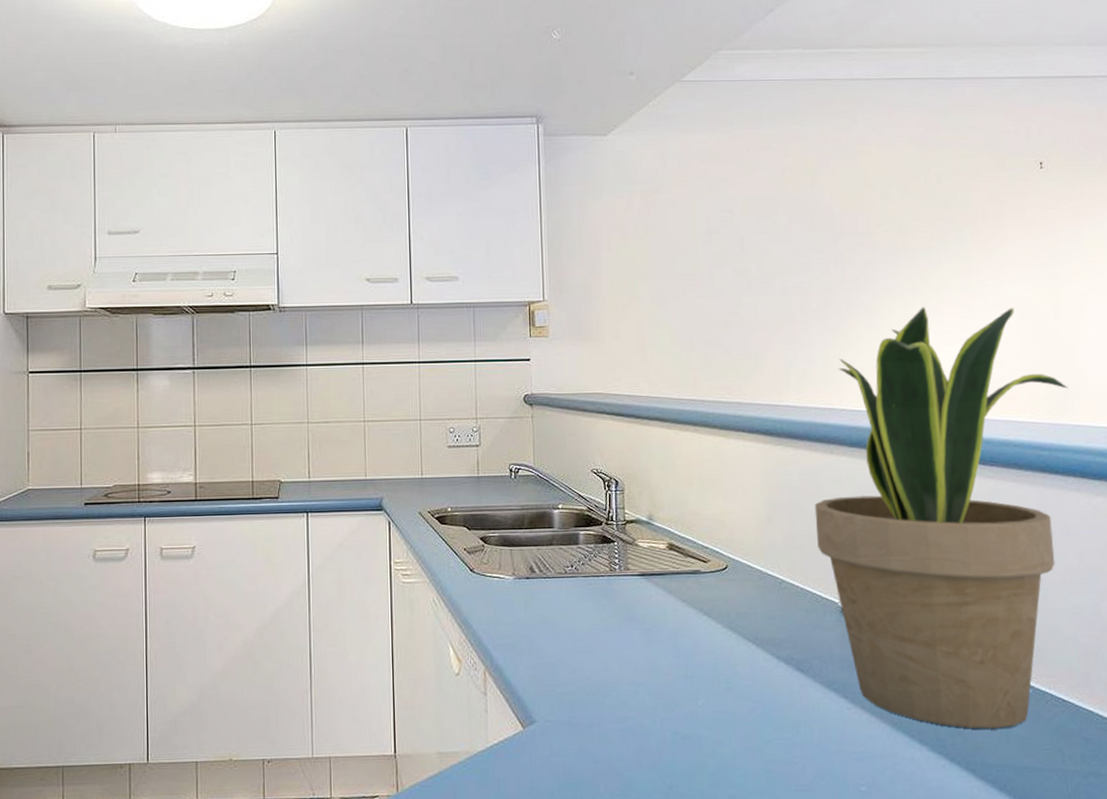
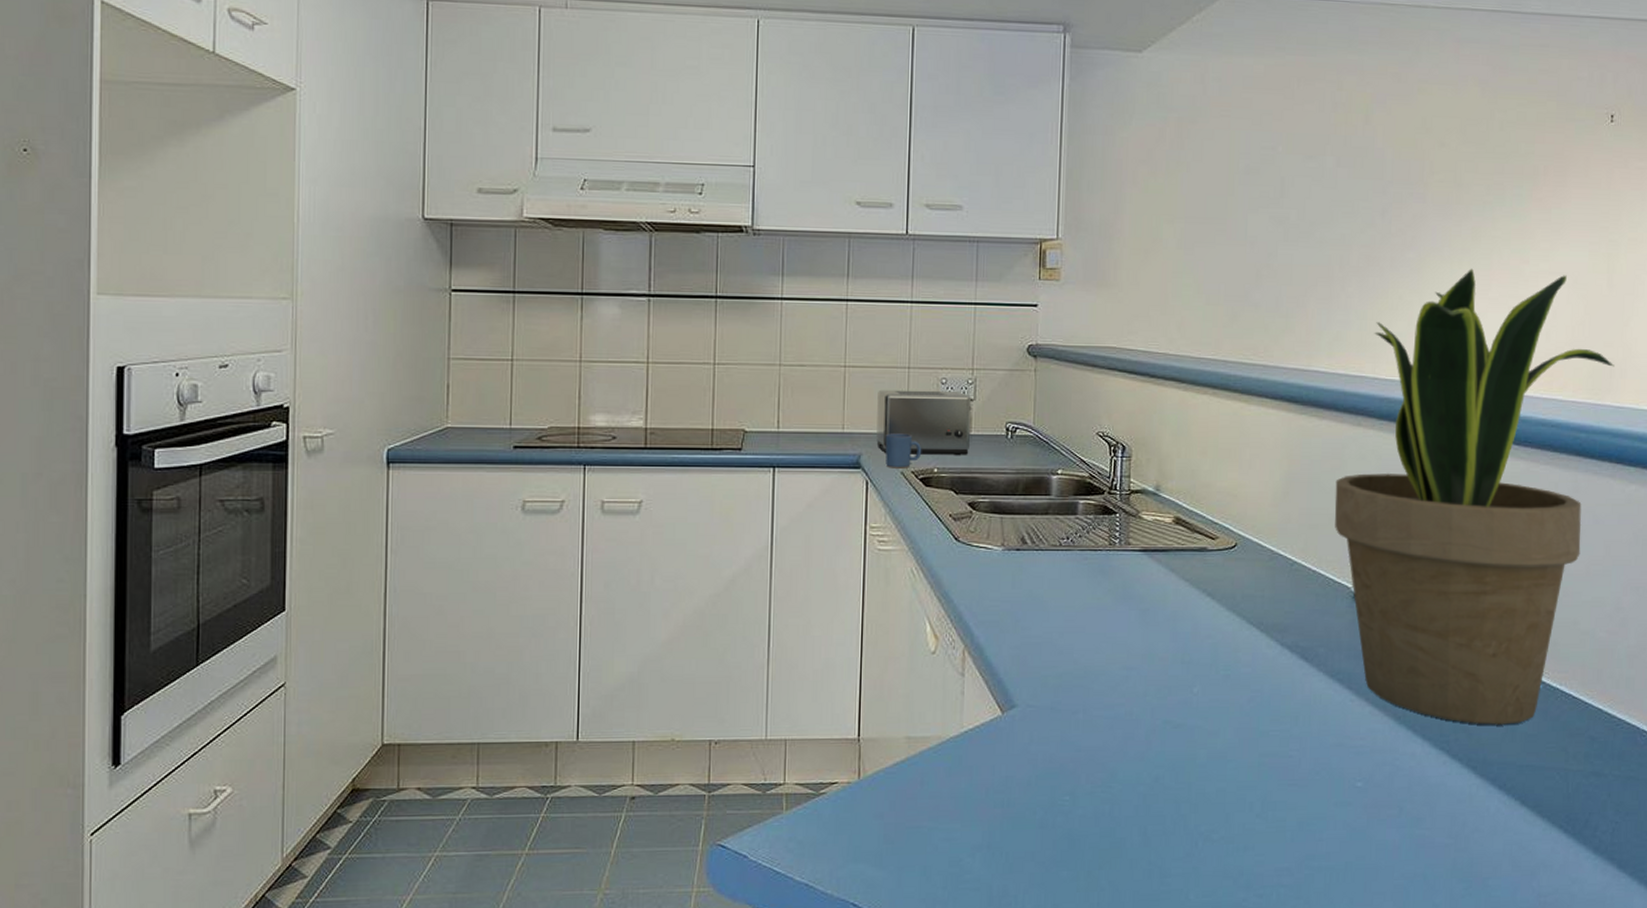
toaster: none [394,438,478,497] -> present [876,389,972,456]
mug: none [403,478,436,510] -> present [885,433,922,470]

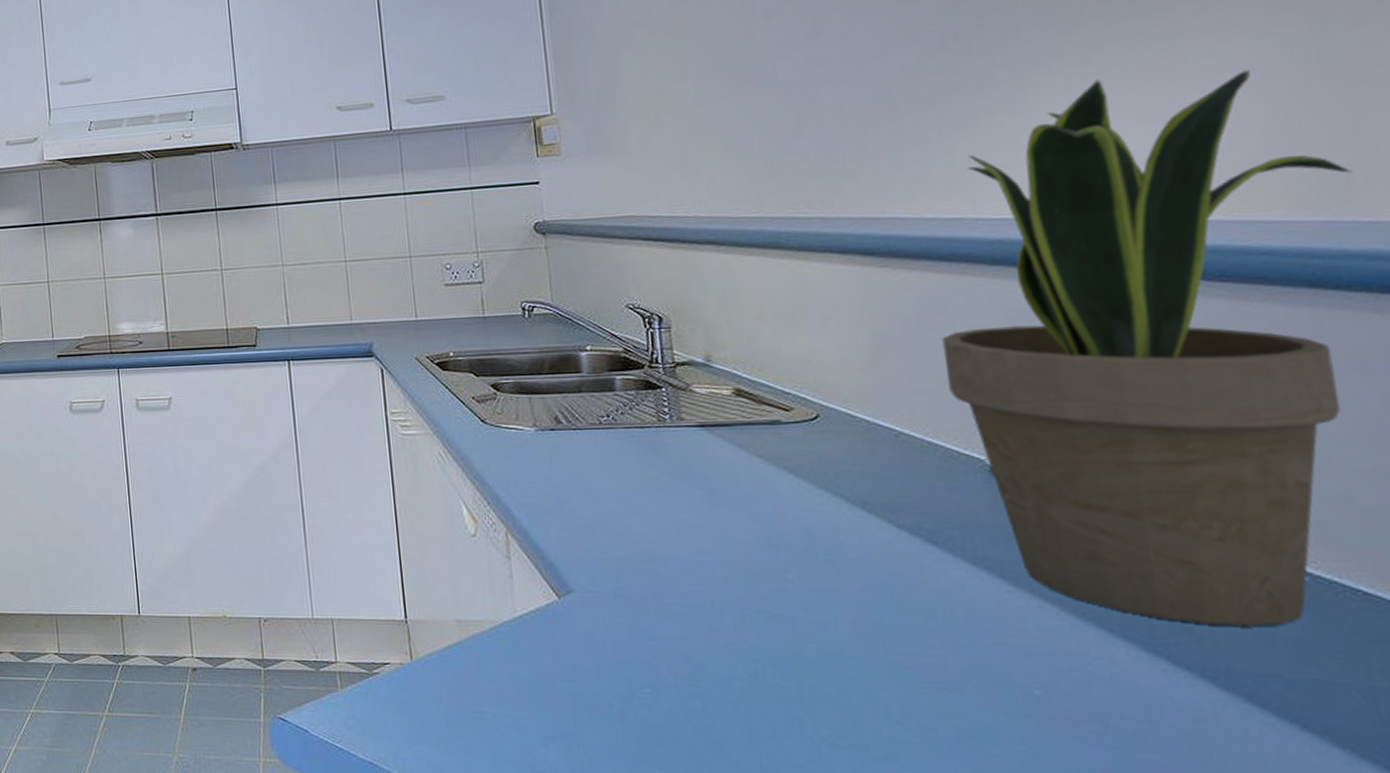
toaster: present [876,389,972,456] -> none [381,275,484,342]
mug: present [885,433,922,470] -> none [394,320,435,356]

